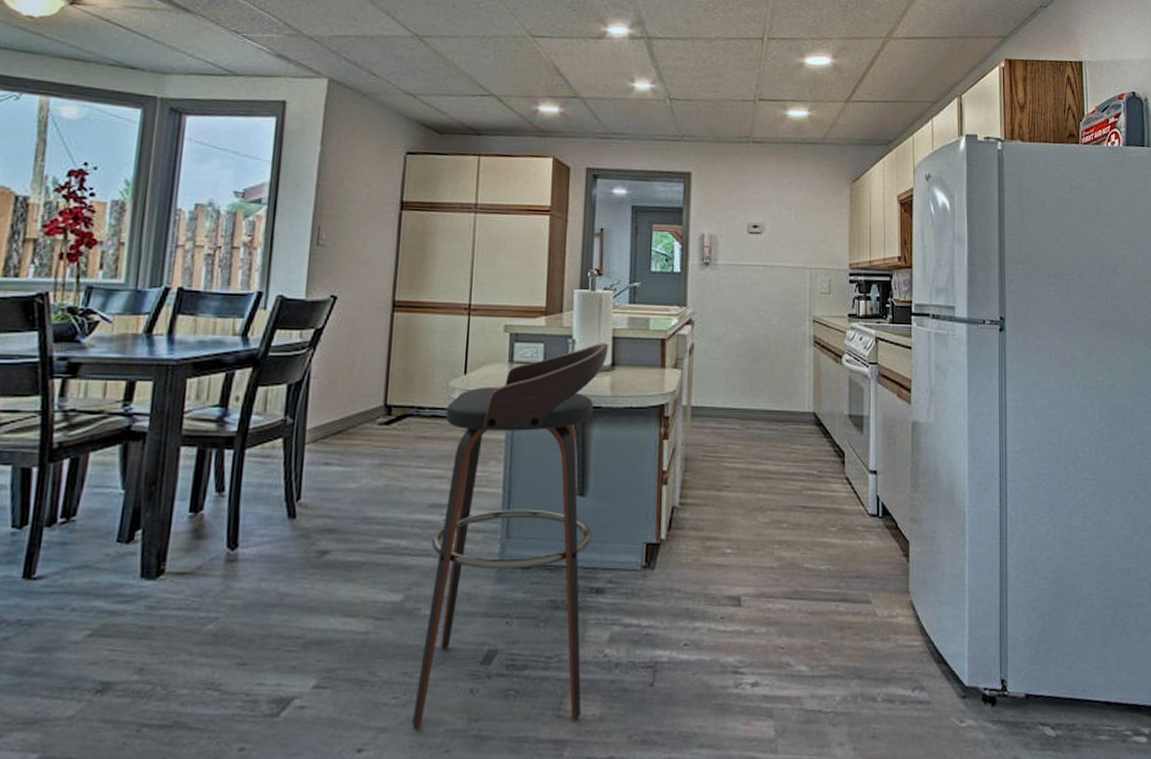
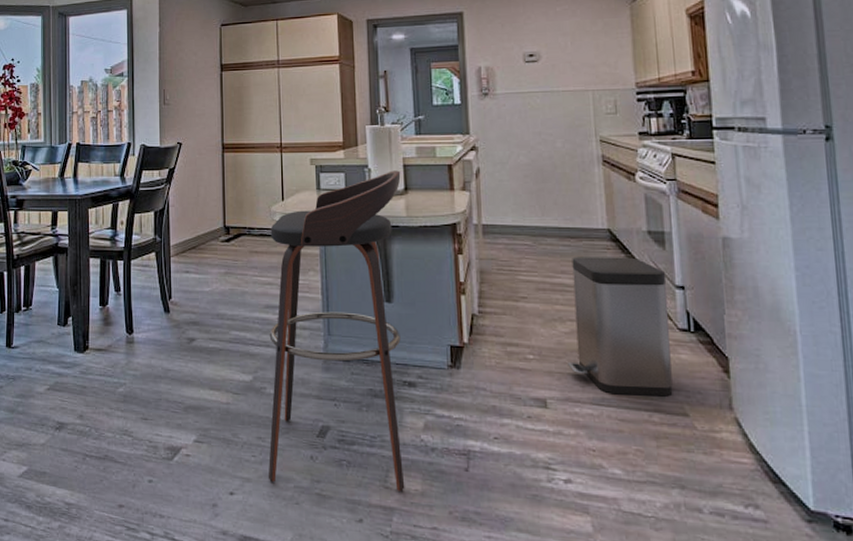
pedal bin: none [765,441,862,586] -> present [568,257,673,397]

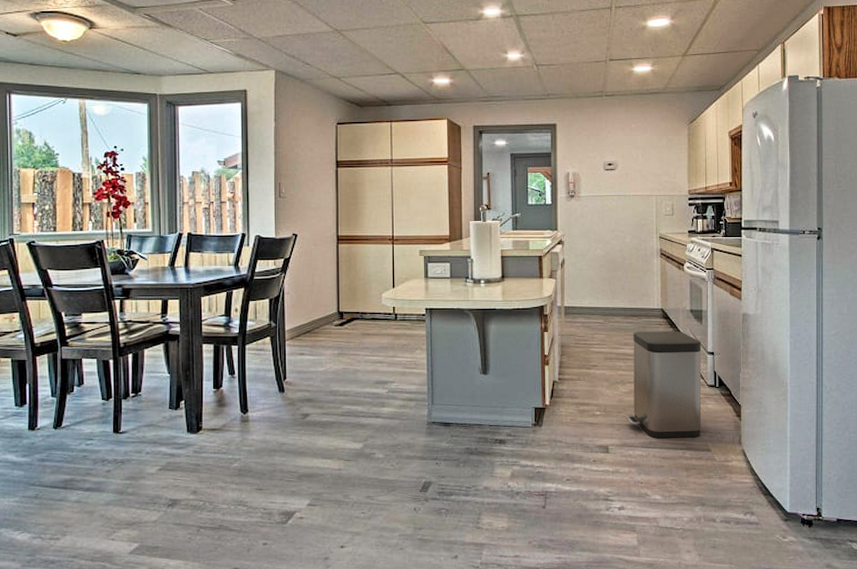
bar stool: present [268,170,405,492] -> none [375,261,499,534]

